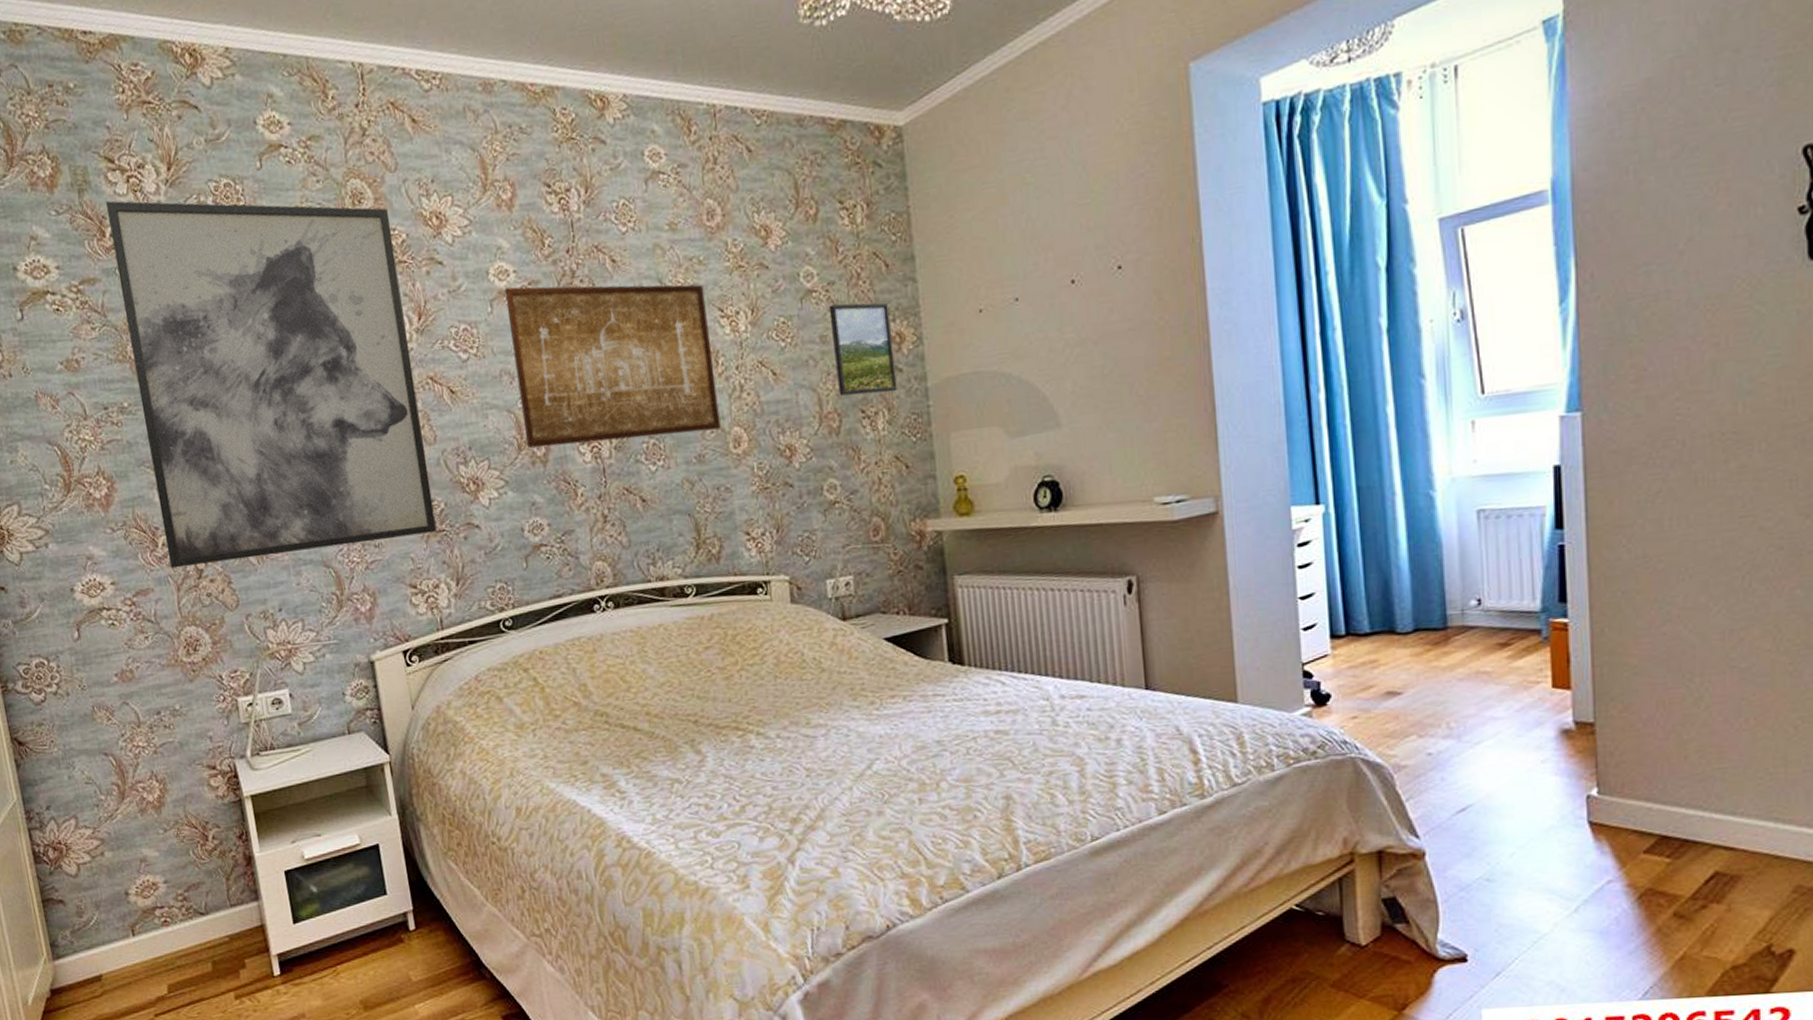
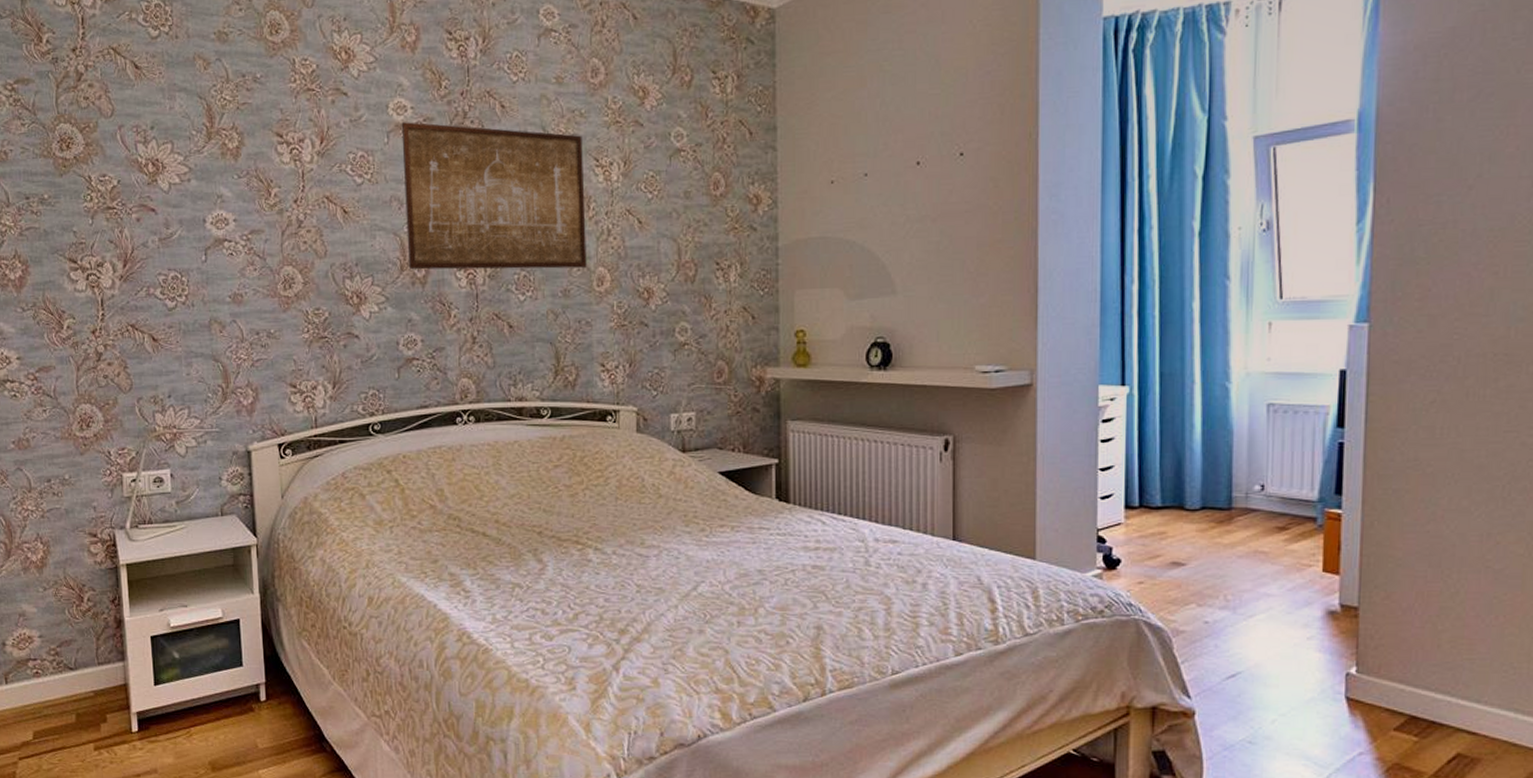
wall art: present [106,200,437,569] -> none [46,10,319,350]
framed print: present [828,302,897,396] -> none [694,164,750,249]

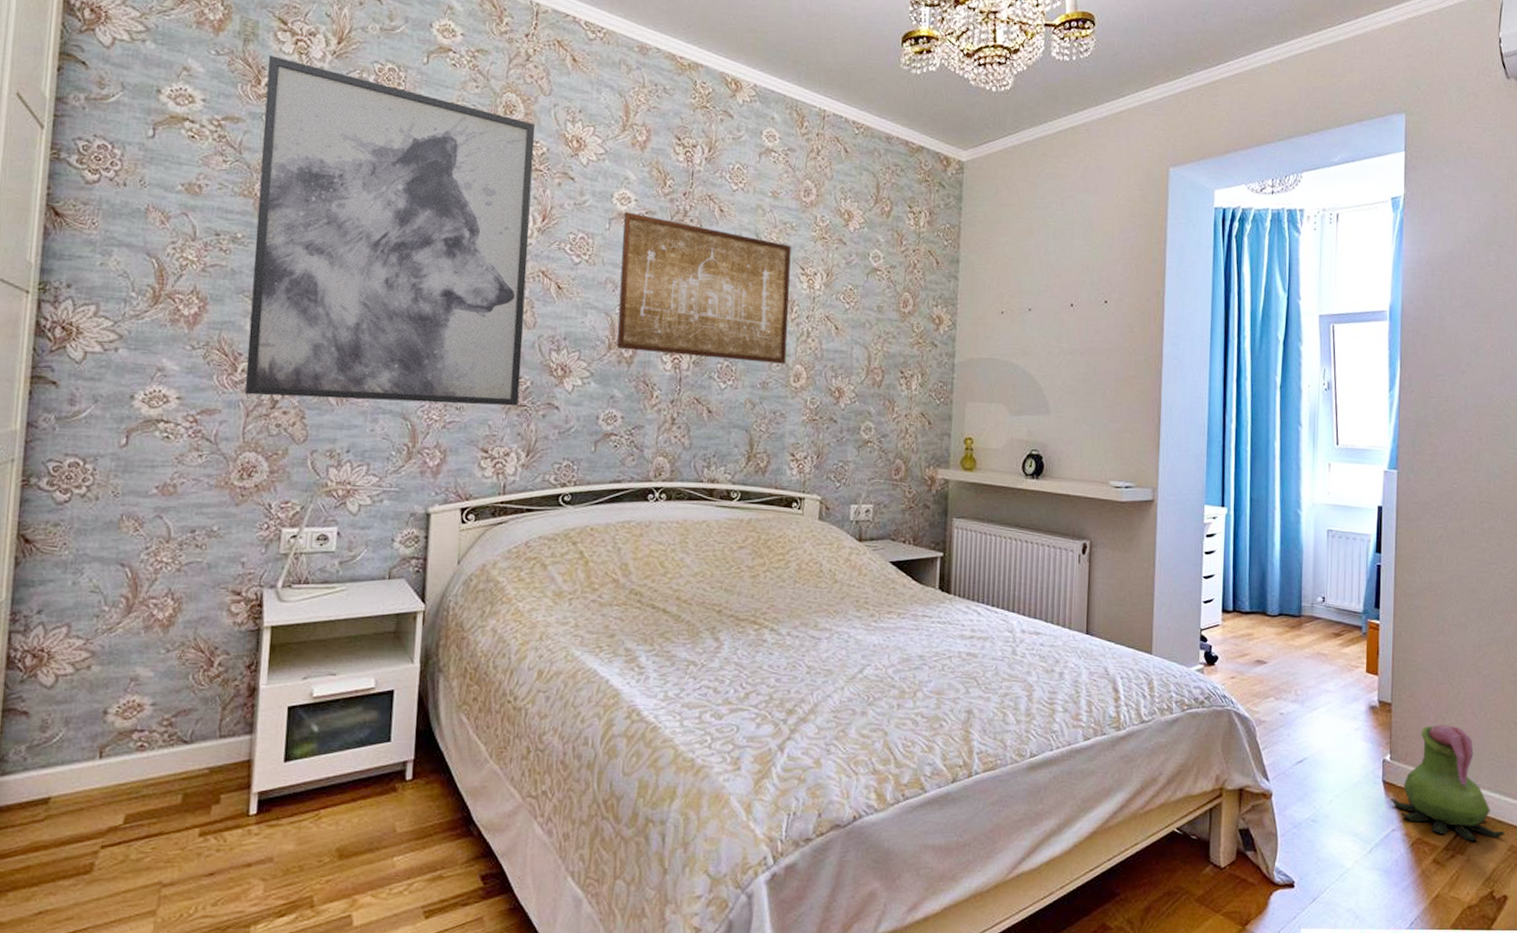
wall art: none [46,10,319,350] -> present [245,55,536,406]
decorative plant: none [1356,631,1523,767] -> present [1390,724,1505,841]

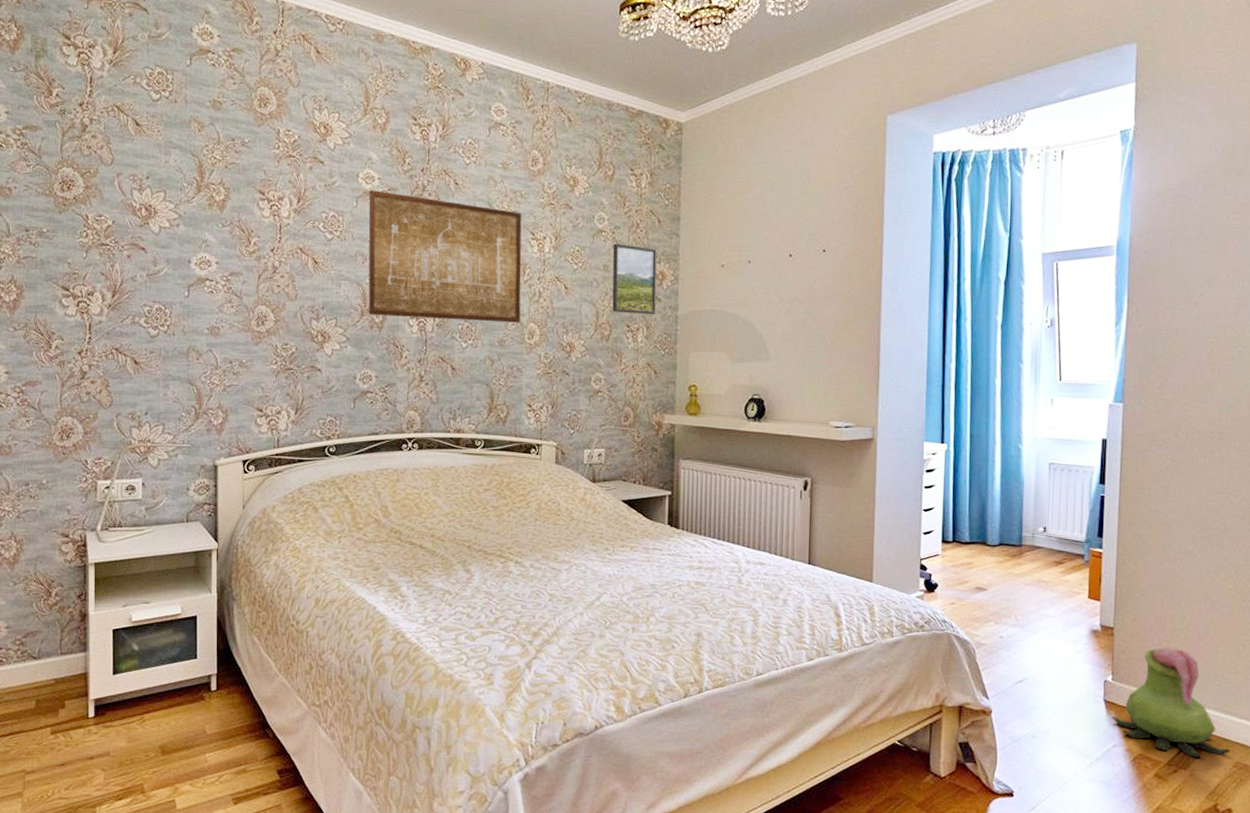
wall art: present [245,55,536,406] -> none [57,68,287,370]
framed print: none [885,284,934,362] -> present [612,244,657,315]

